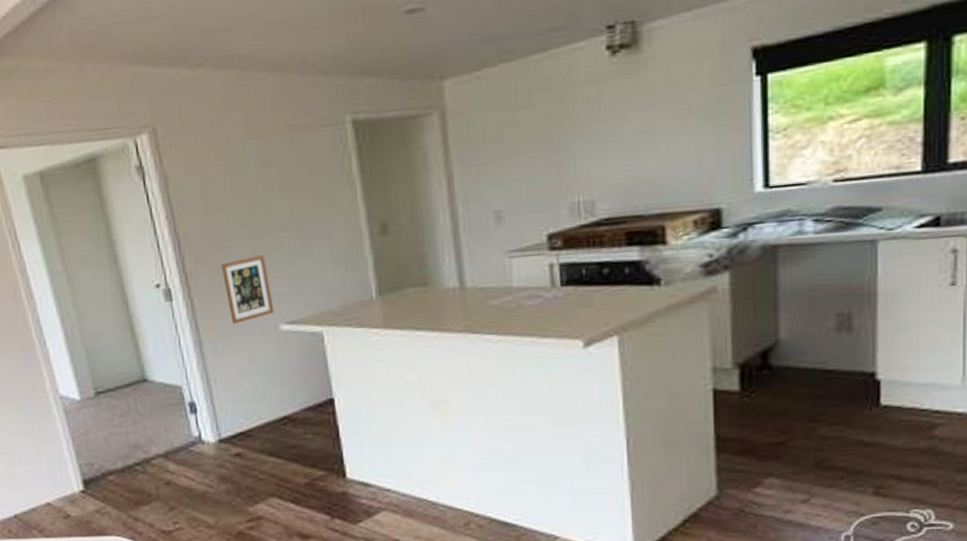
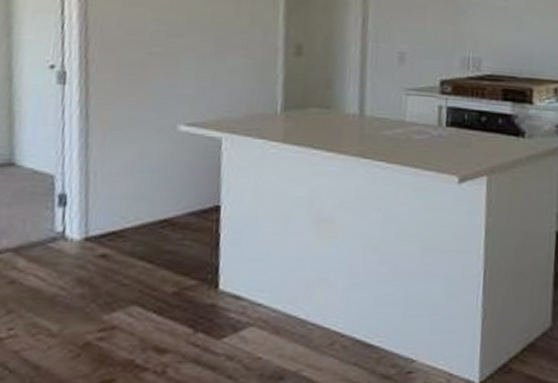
picture frame: present [220,254,274,325] -> none [127,53,177,119]

